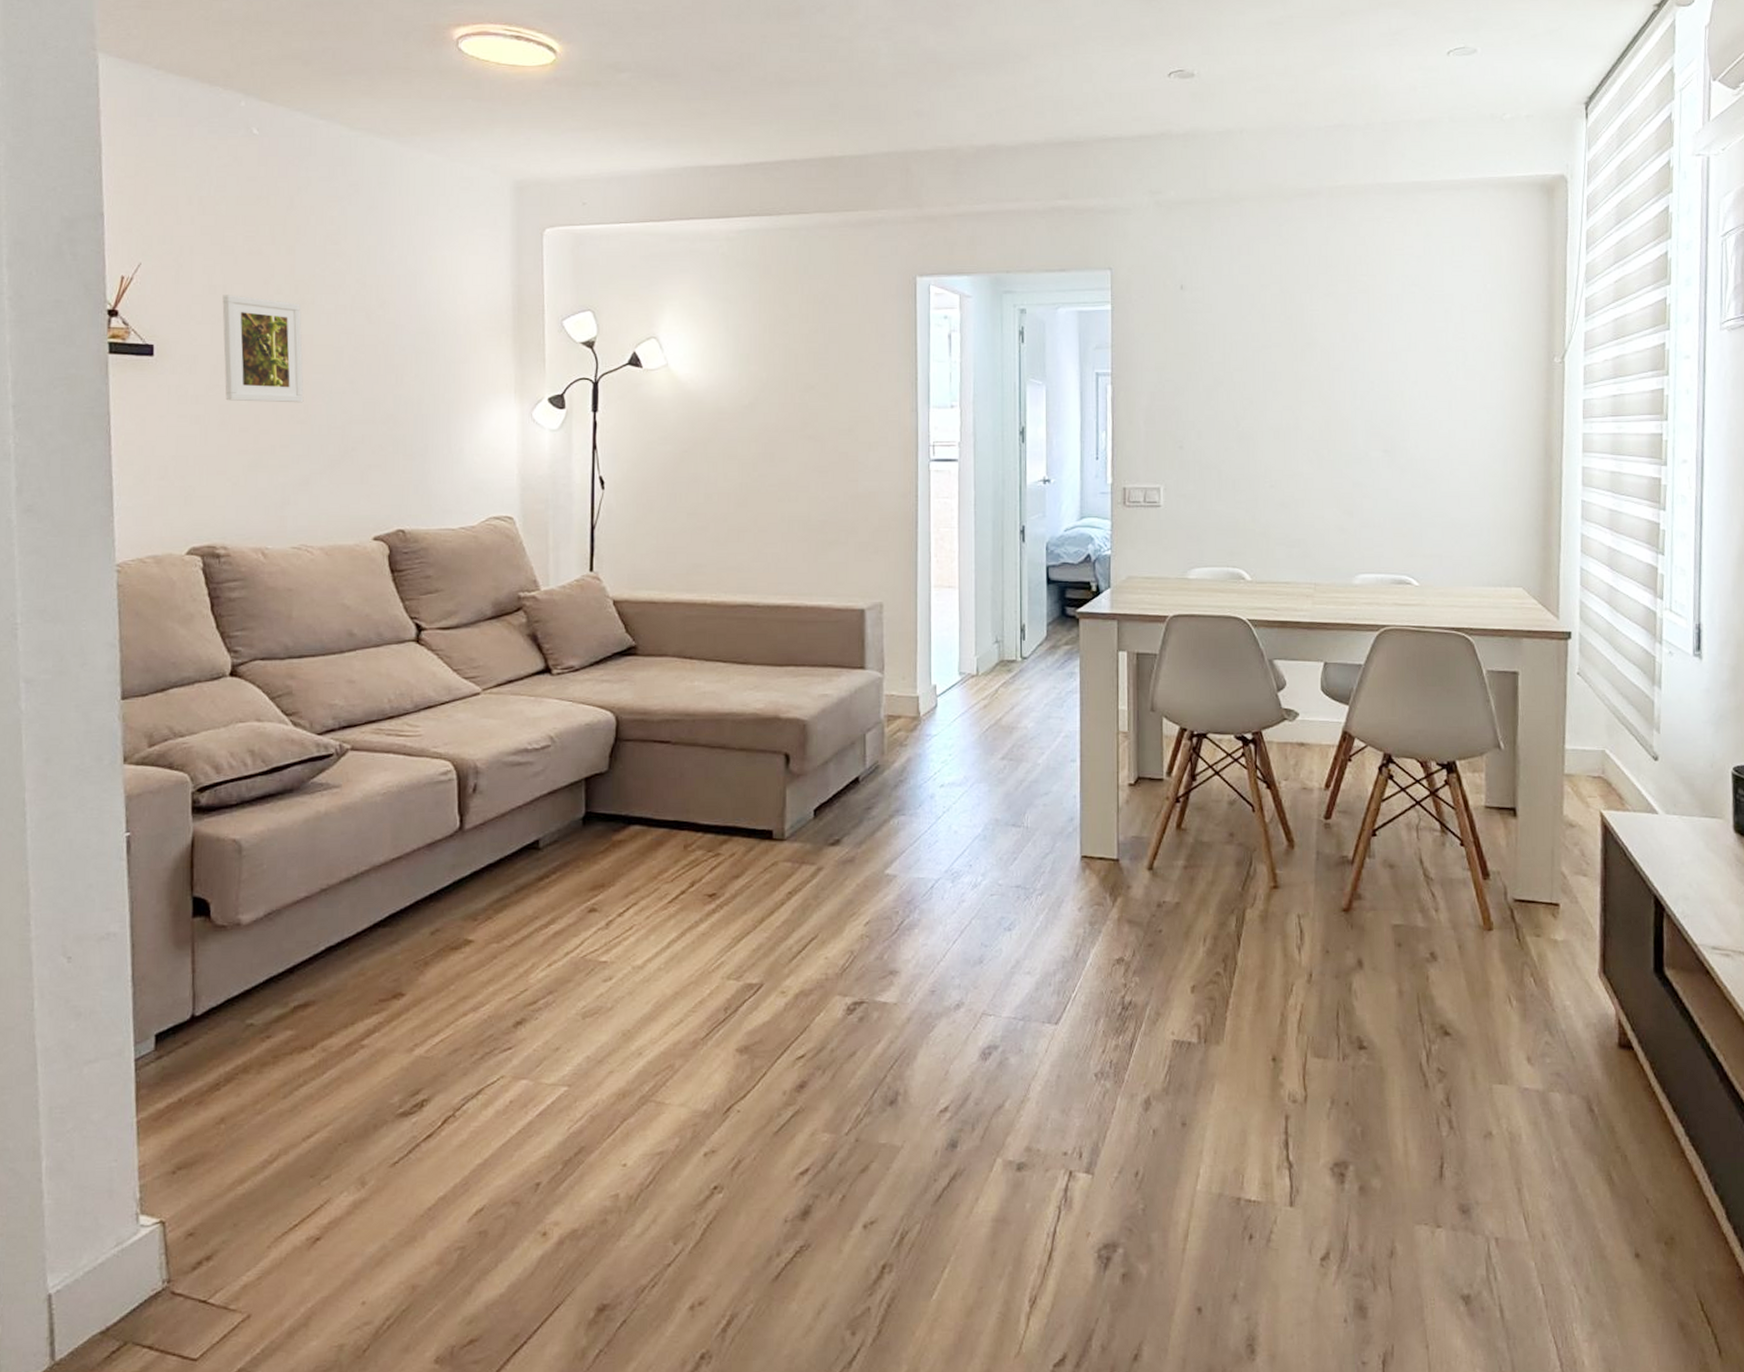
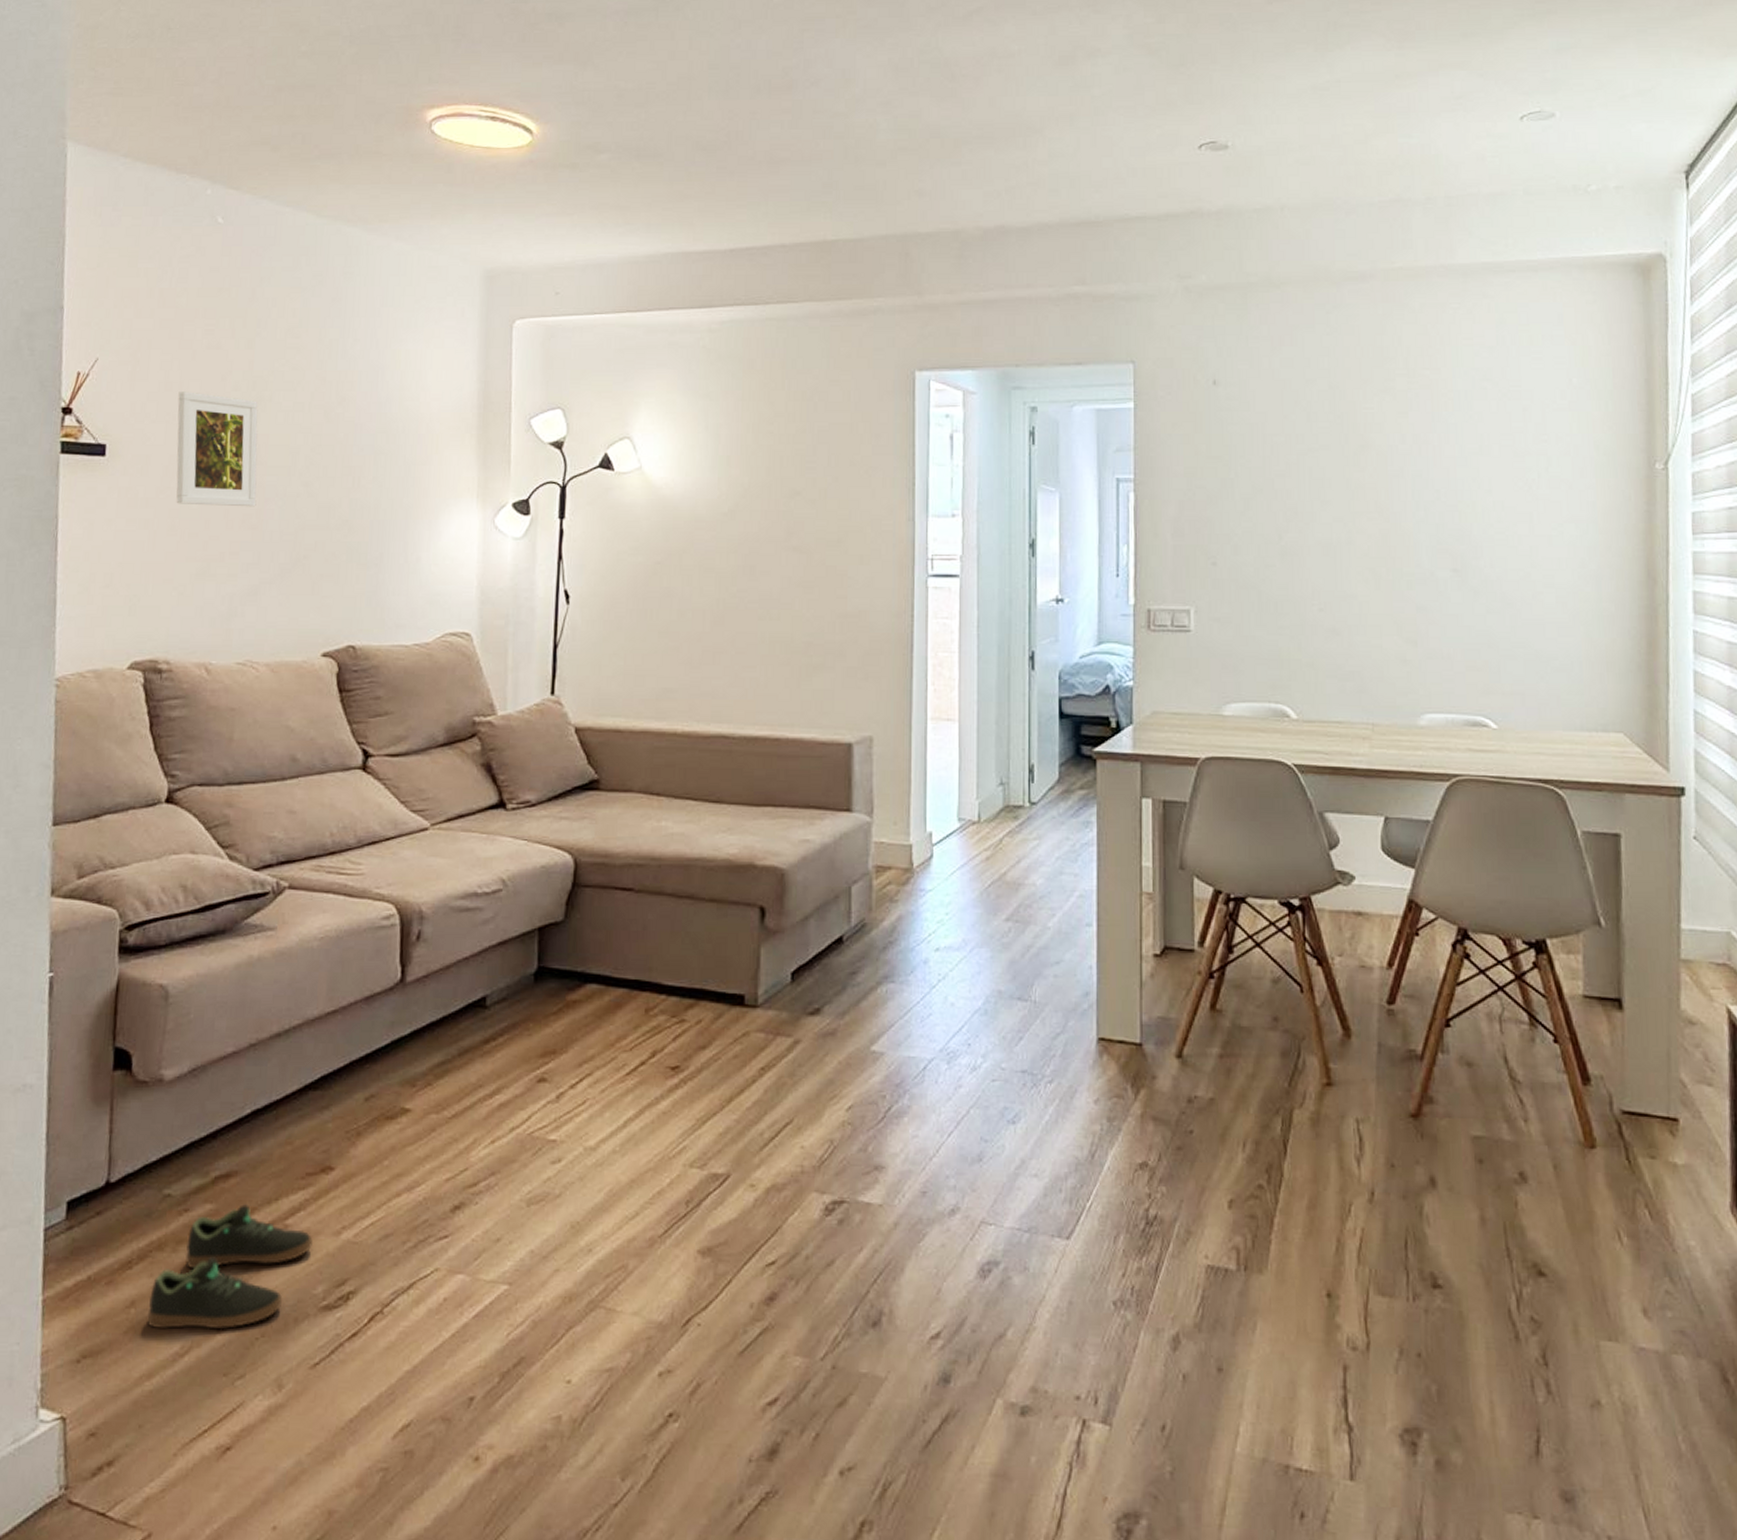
shoe: none [236,1029,389,1141] -> present [147,1204,314,1330]

